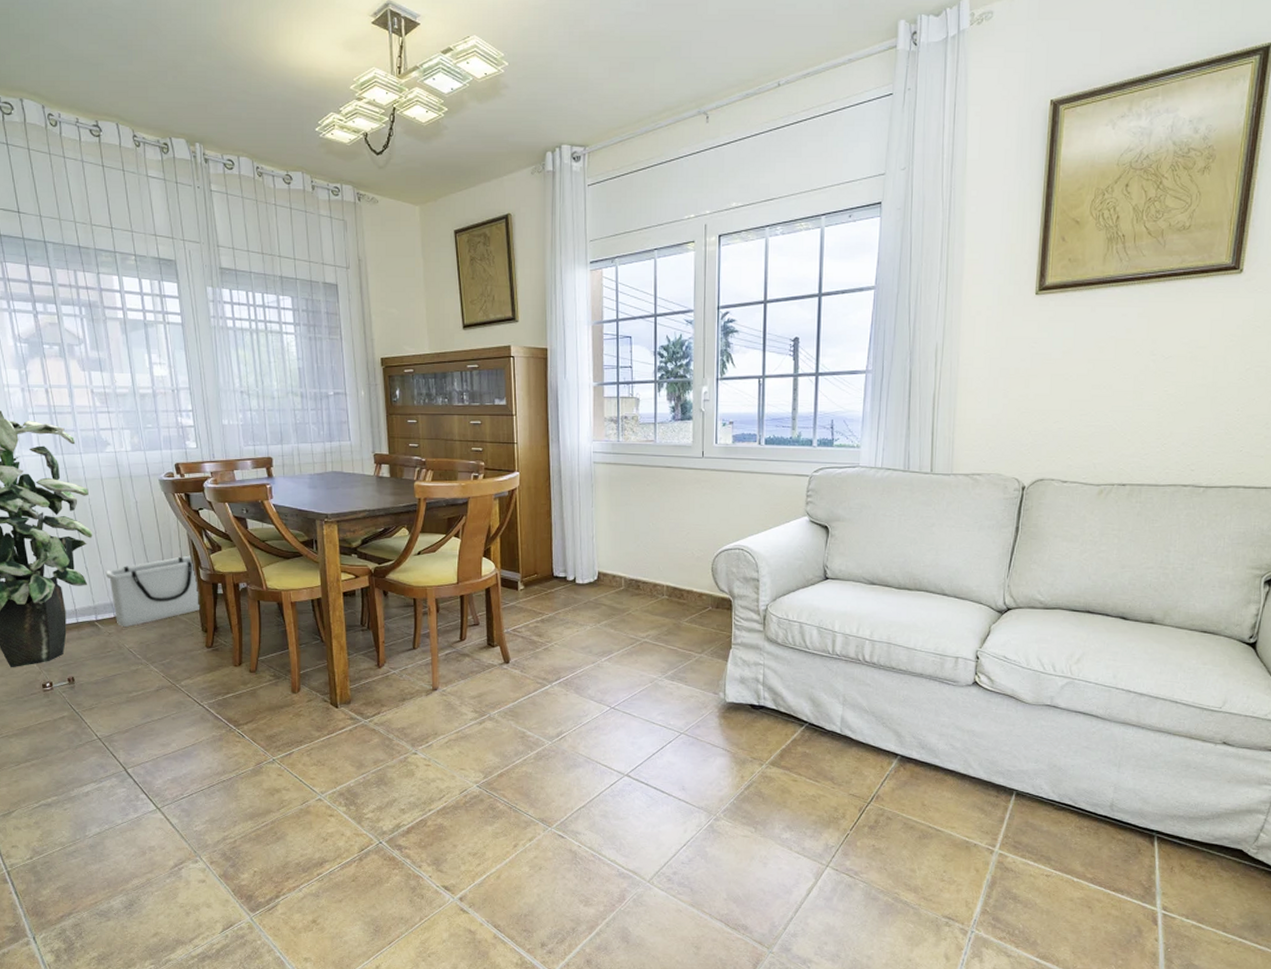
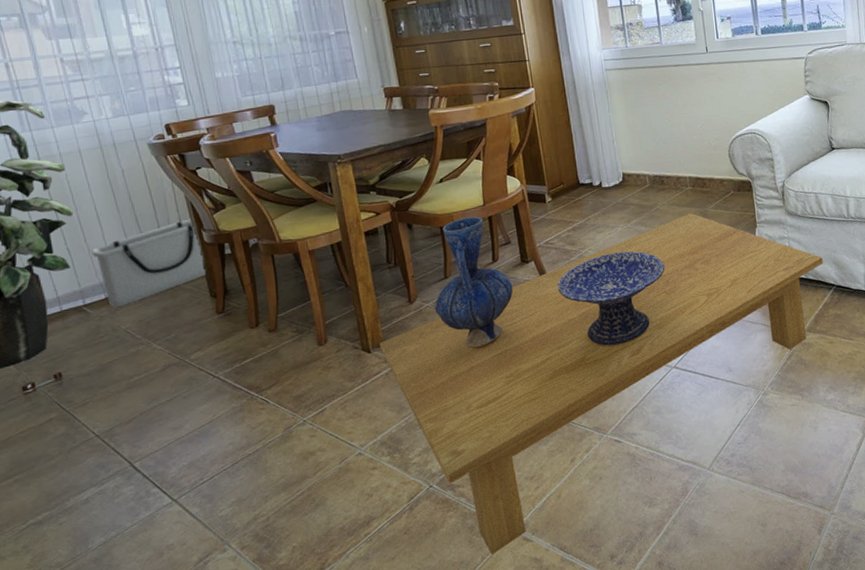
coffee table: none [347,623,798,917] -> present [380,213,823,555]
vase: none [401,593,477,720] -> present [435,216,514,348]
decorative bowl: none [519,651,630,743] -> present [557,251,665,346]

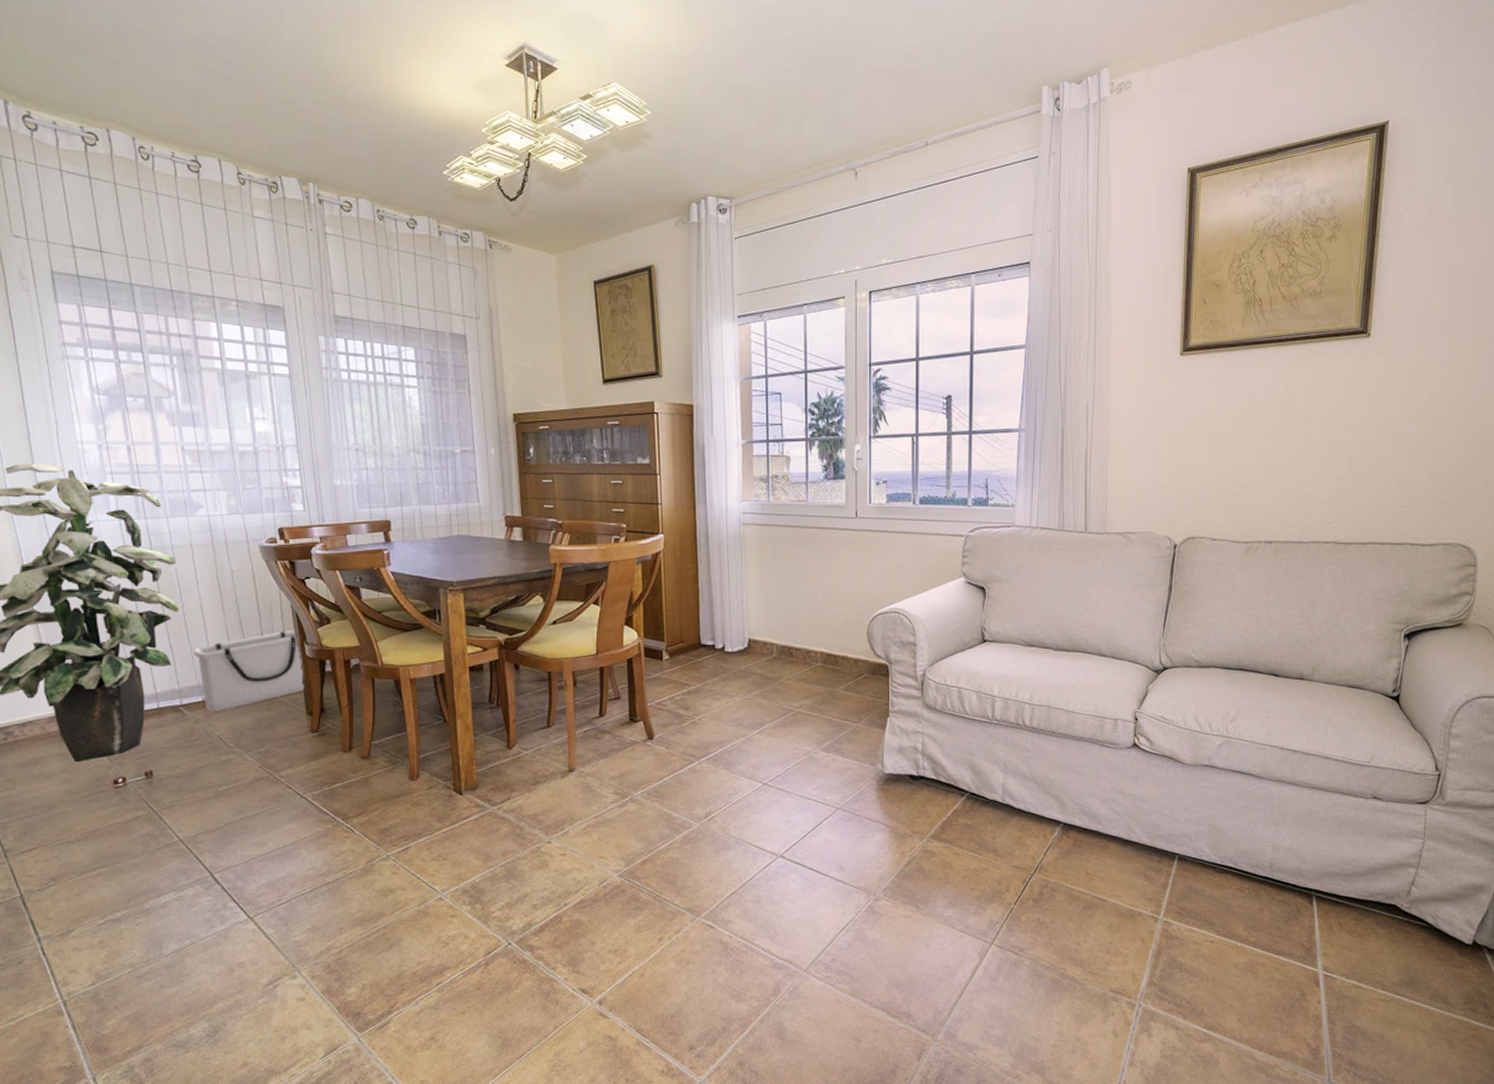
coffee table: present [380,213,823,555] -> none [473,692,958,1025]
vase: present [435,216,514,348] -> none [534,665,618,804]
decorative bowl: present [557,251,665,346] -> none [664,724,783,824]

